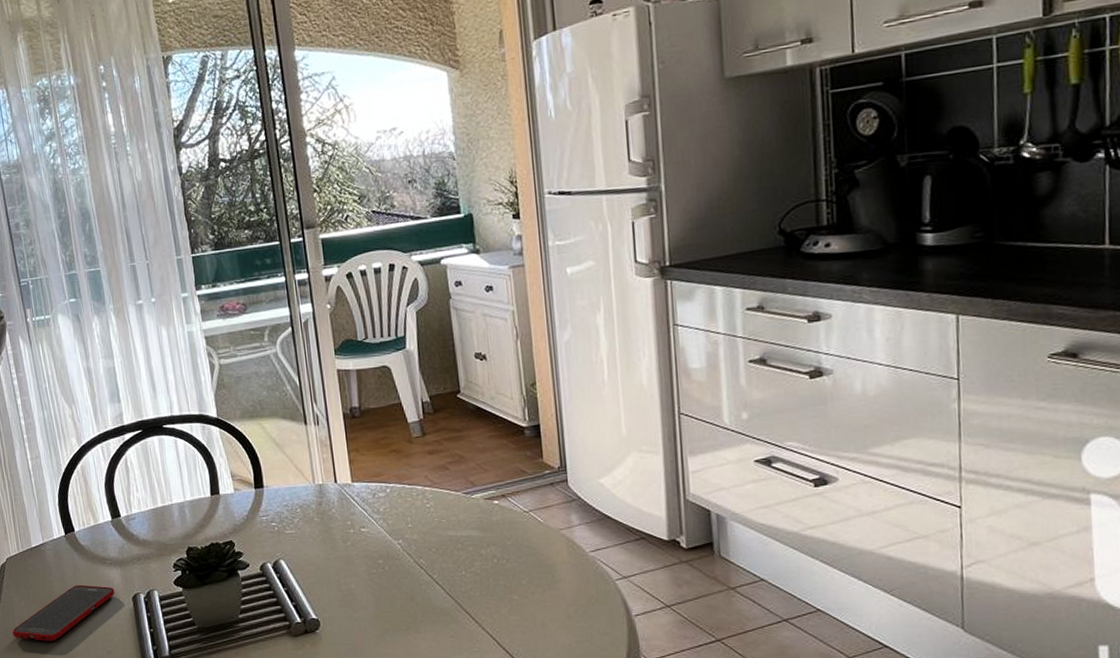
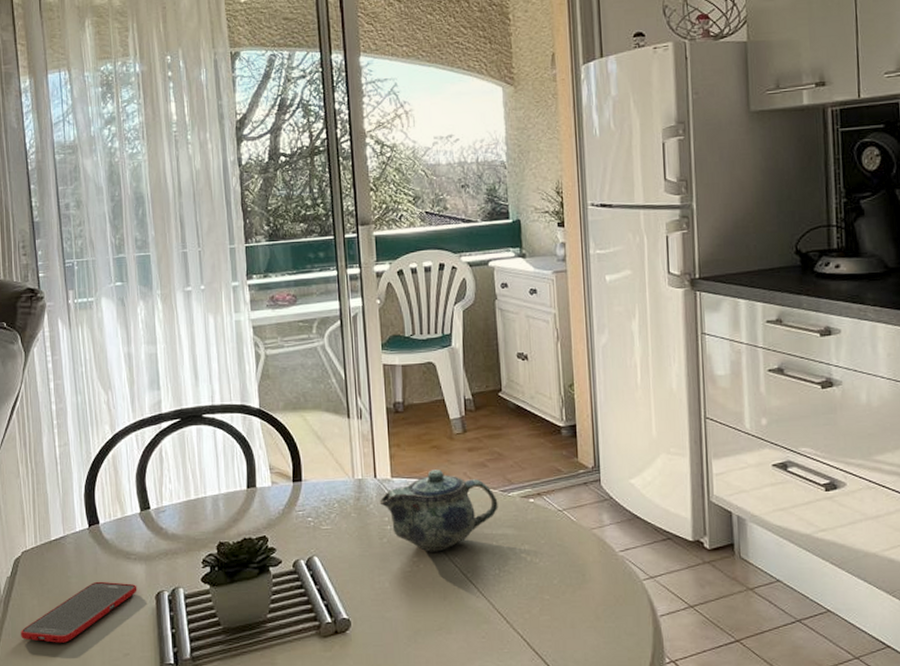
teapot: none [341,473,462,555] -> present [379,469,498,552]

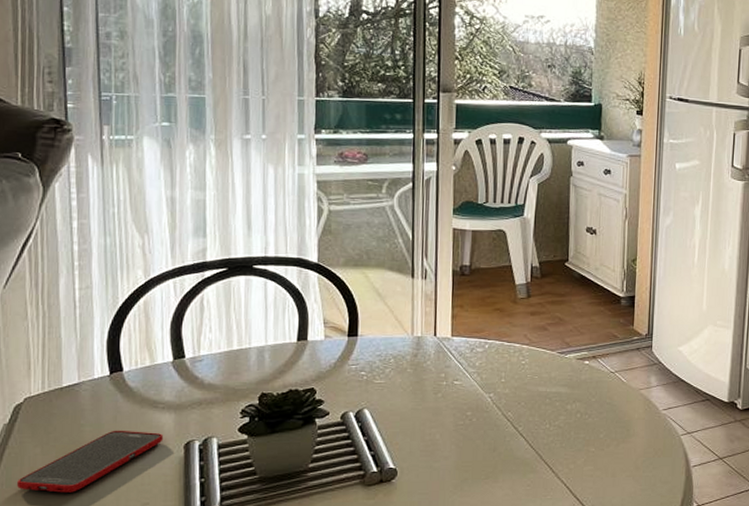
teapot: present [379,469,498,552] -> none [437,331,555,407]

